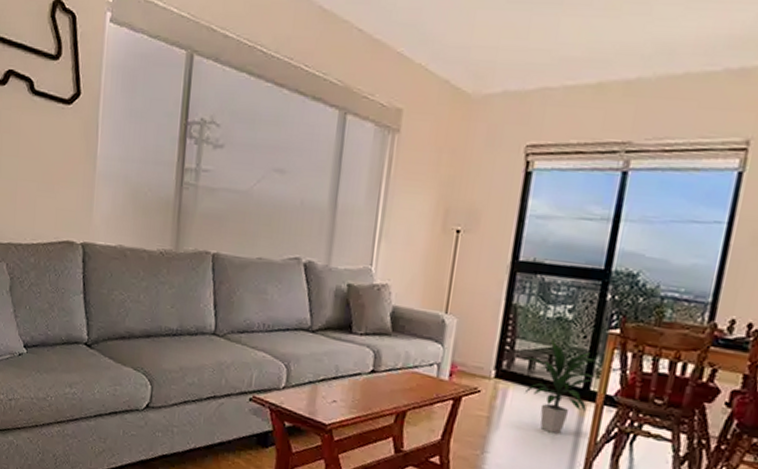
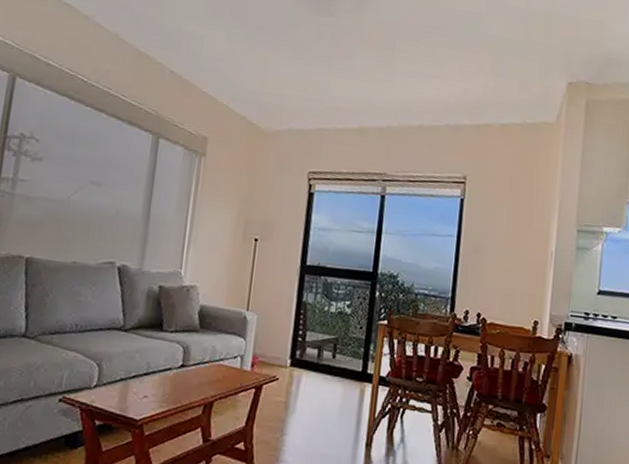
indoor plant: present [526,340,595,434] -> none [316,331,371,413]

